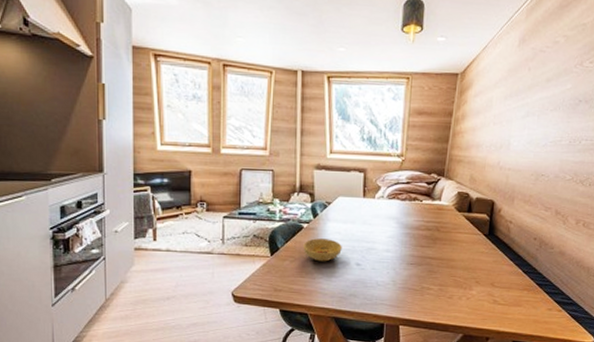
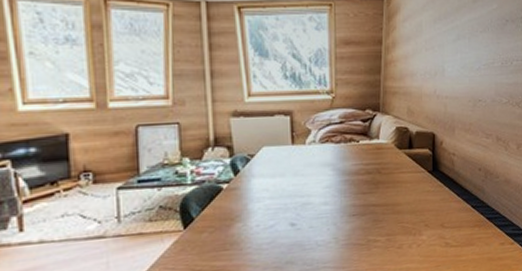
bowl: present [303,238,342,262] -> none [224,198,272,228]

